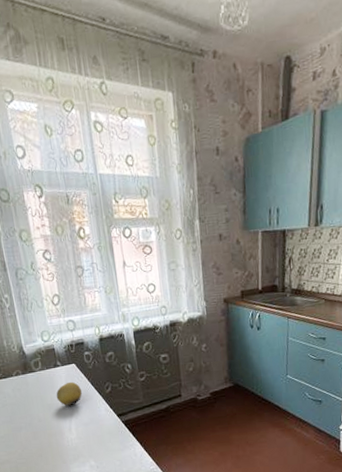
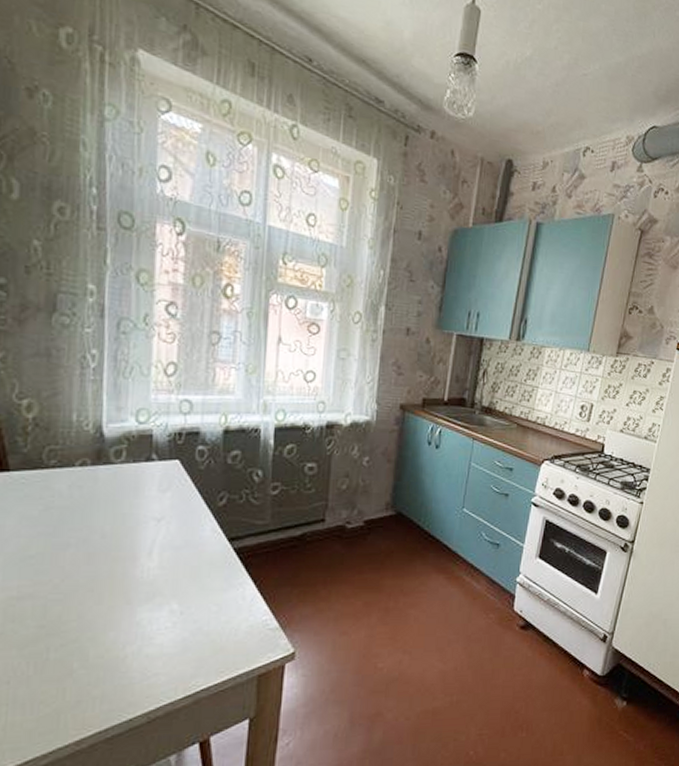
fruit: present [56,381,83,406] -> none [139,484,182,520]

